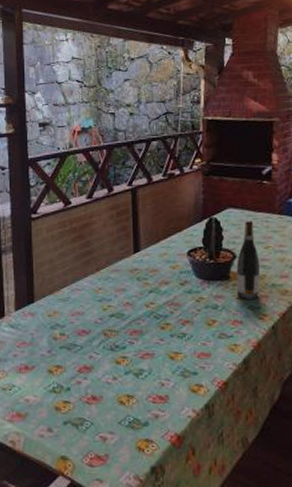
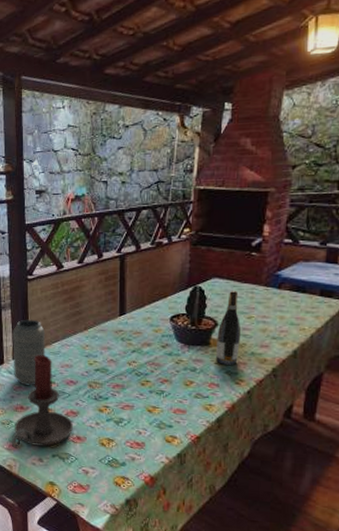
candle holder: none [14,303,88,419] -> present [11,355,74,449]
vase: none [15,263,53,341] -> present [13,319,46,386]

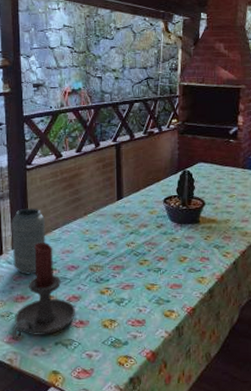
wine bottle: present [216,290,241,365] -> none [205,172,225,240]

